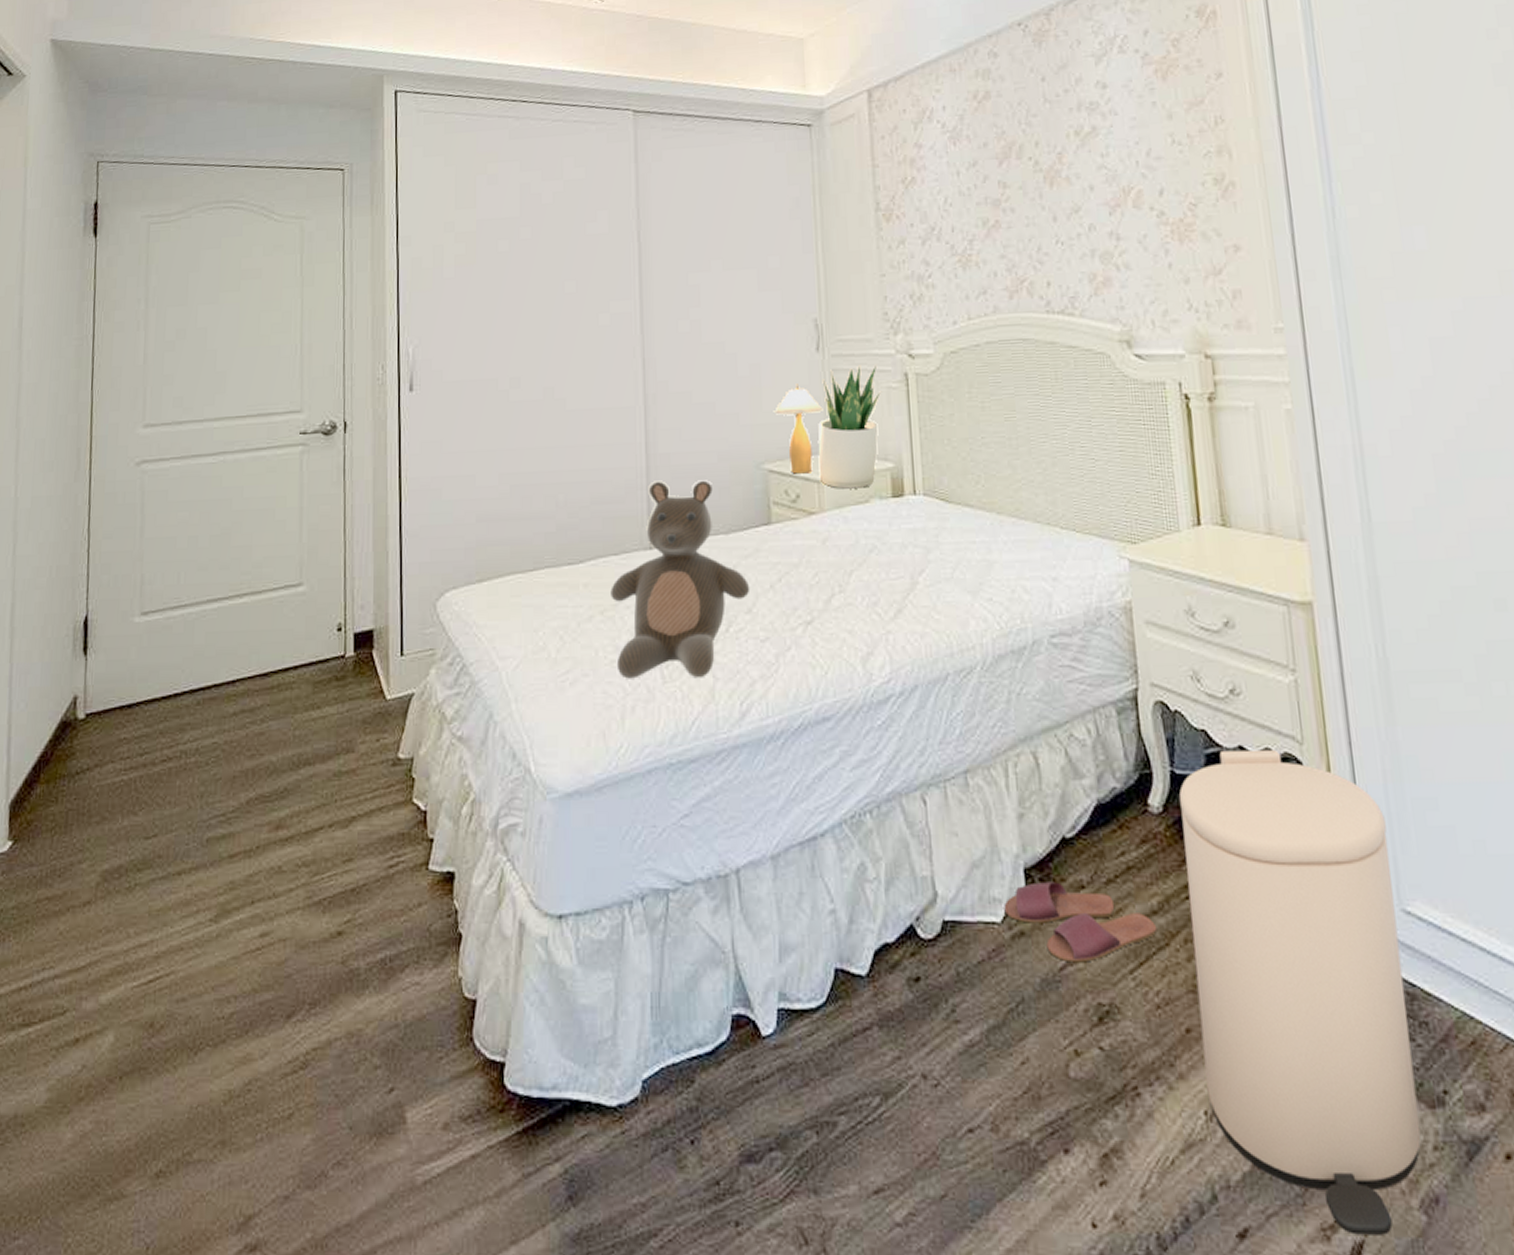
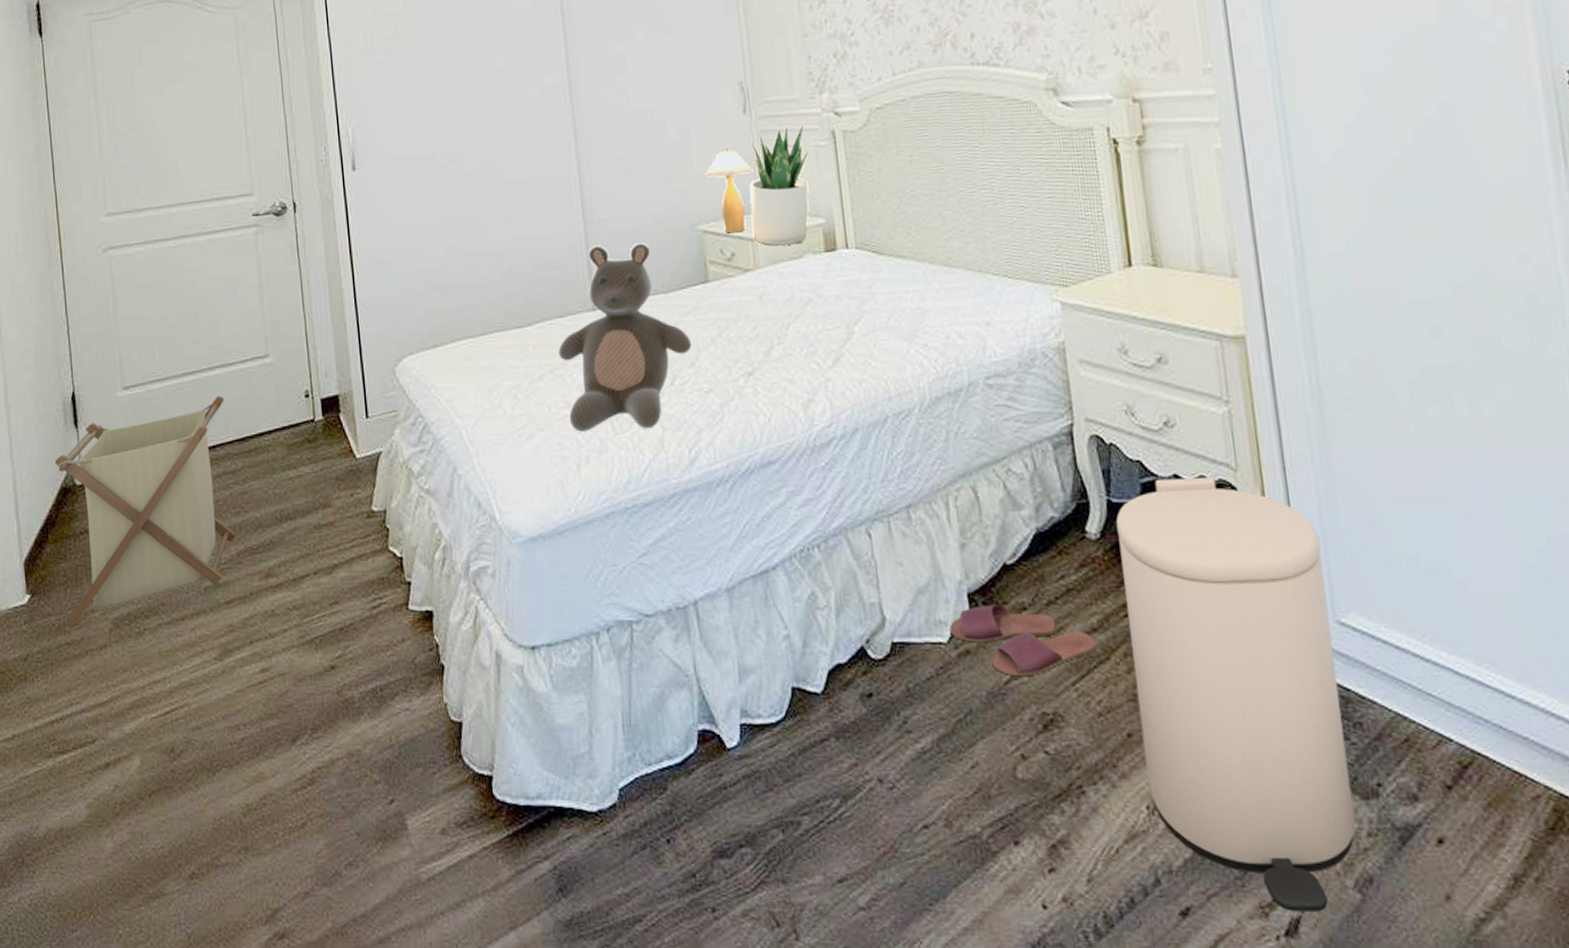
laundry basket: none [49,626,250,879] -> present [54,396,236,626]

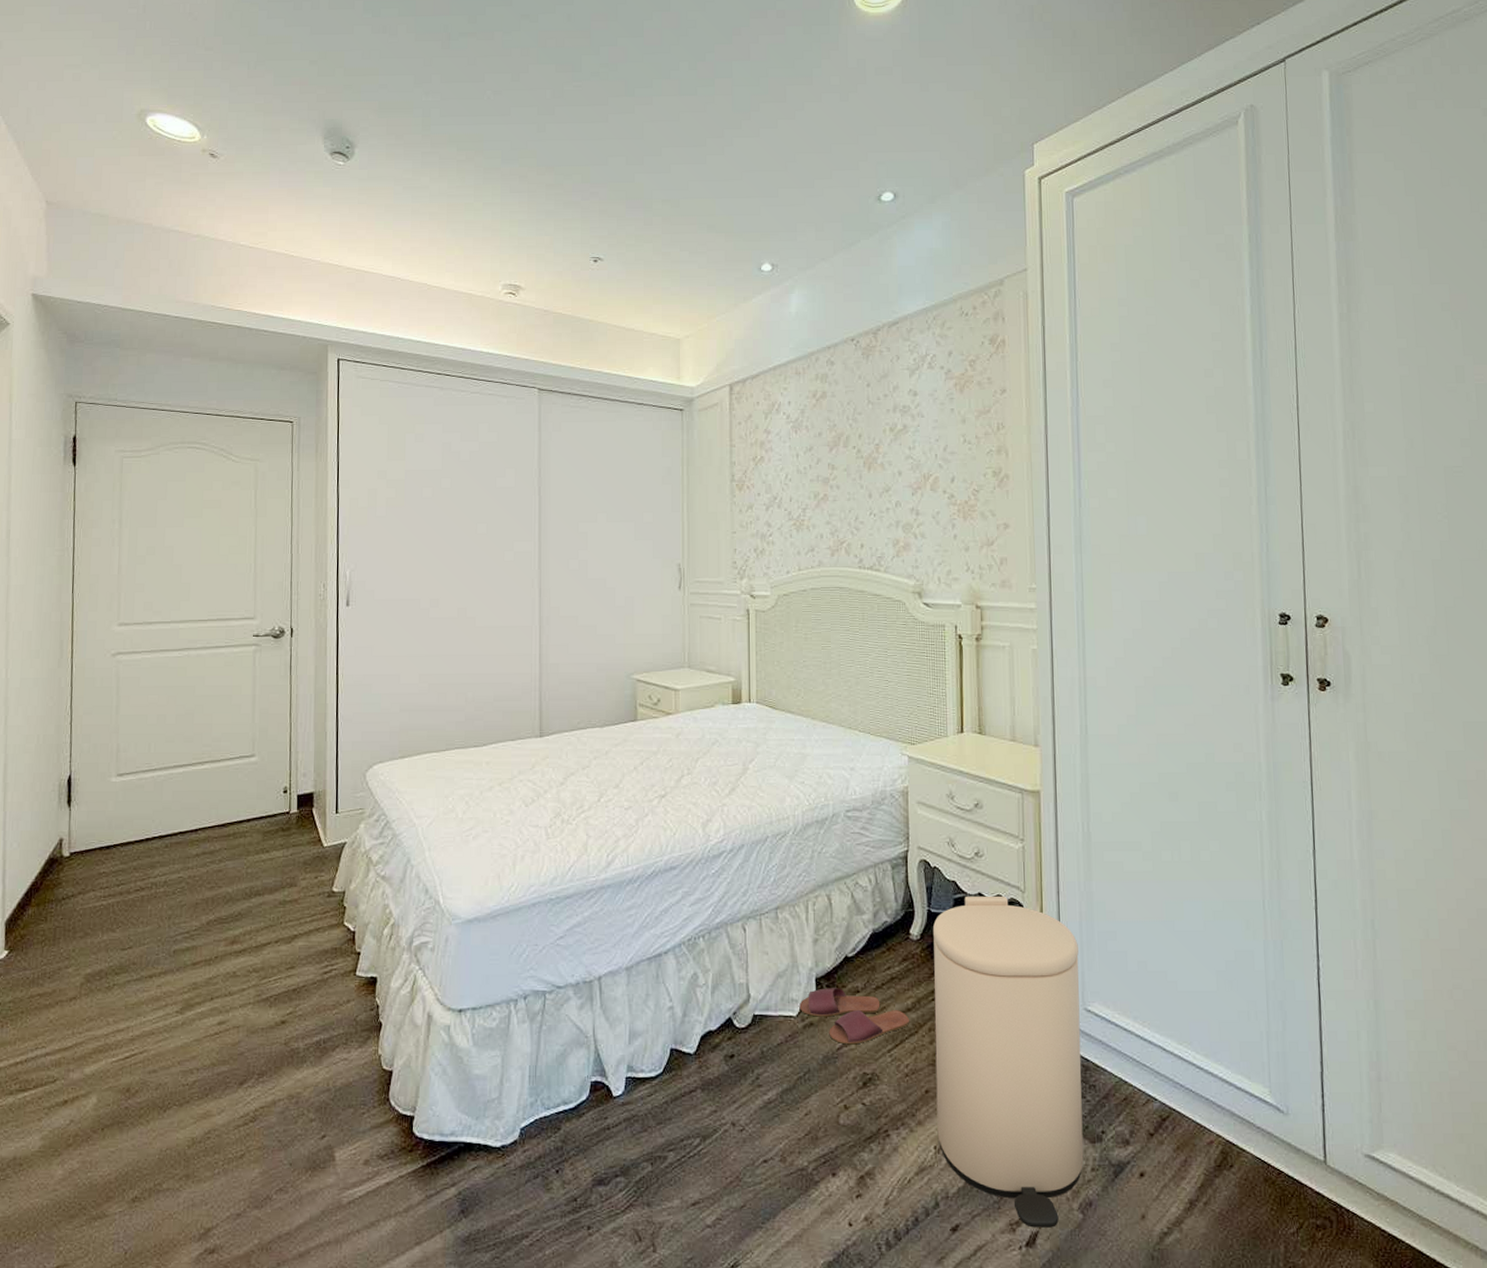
laundry basket: present [54,396,236,626] -> none [41,787,210,980]
stuffed bear: present [558,243,692,432] -> none [507,685,618,836]
table lamp: present [706,146,752,234] -> none [643,614,681,683]
planter: present [749,125,809,246] -> none [676,601,727,696]

